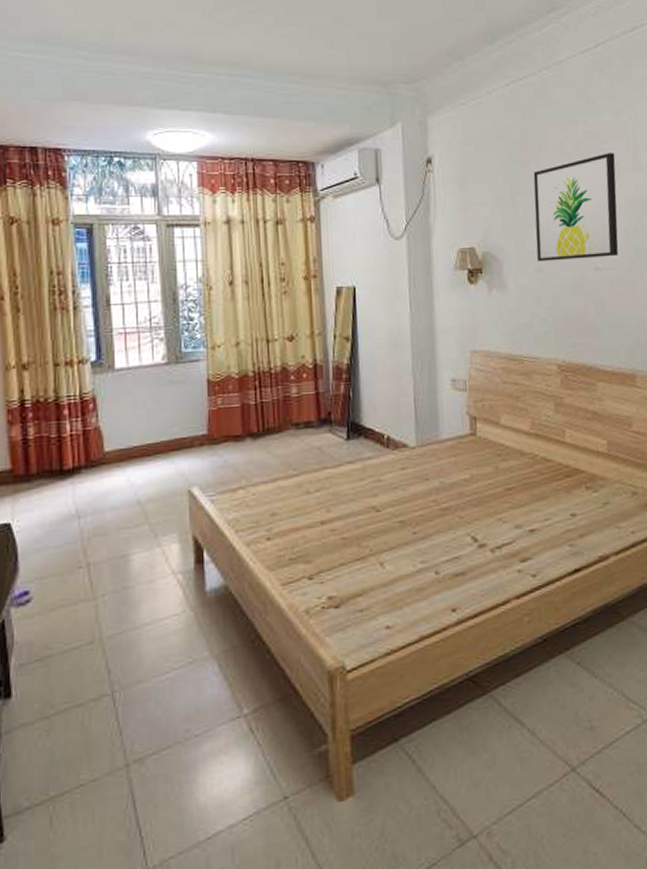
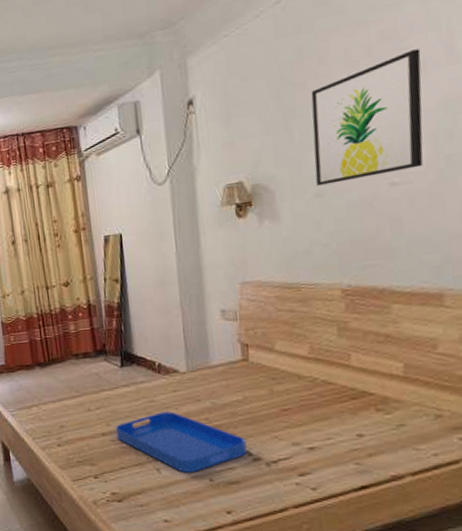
serving tray: none [338,493,473,566] -> present [116,411,247,474]

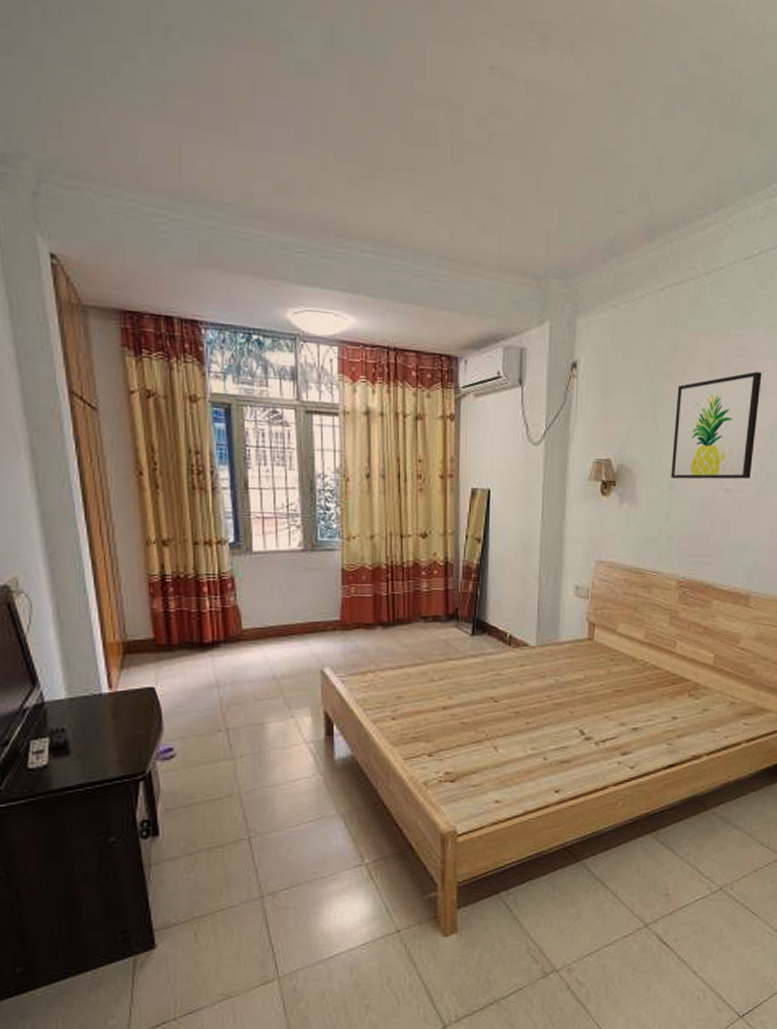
serving tray: present [116,411,247,474] -> none [458,687,581,752]

